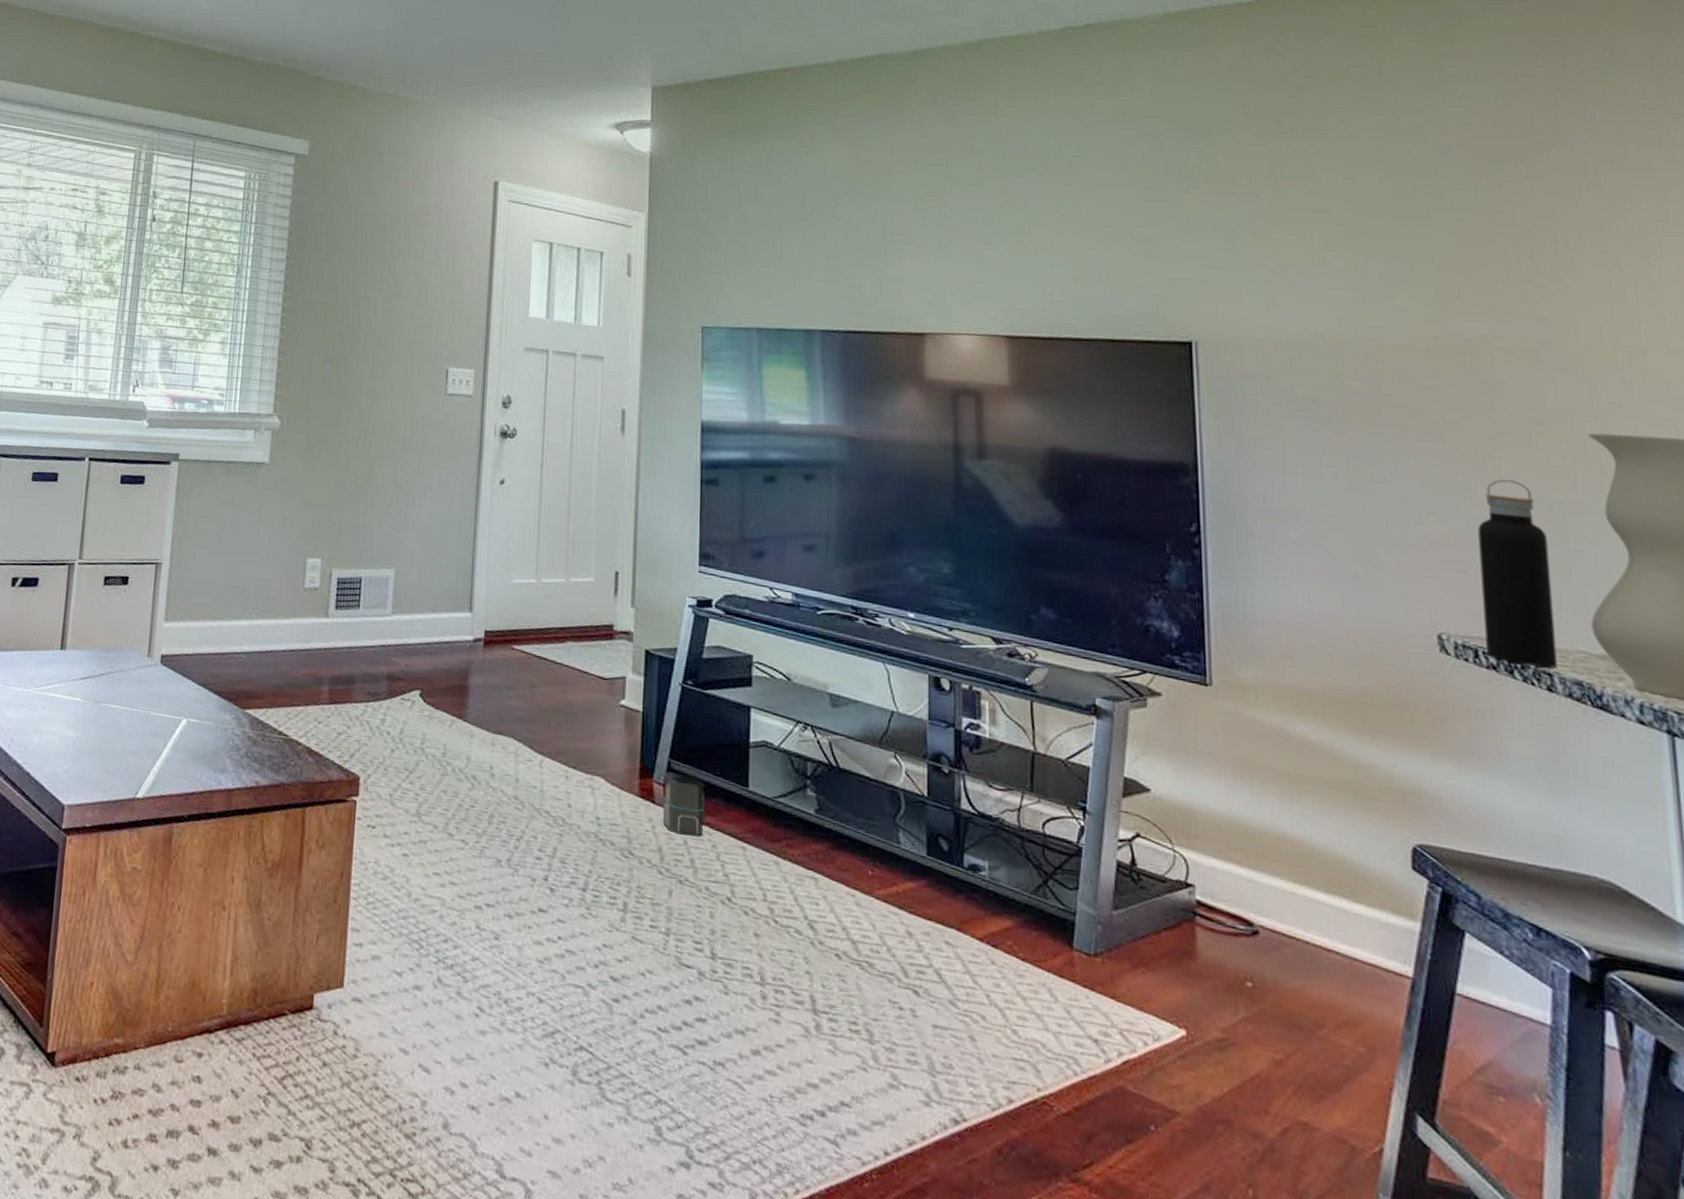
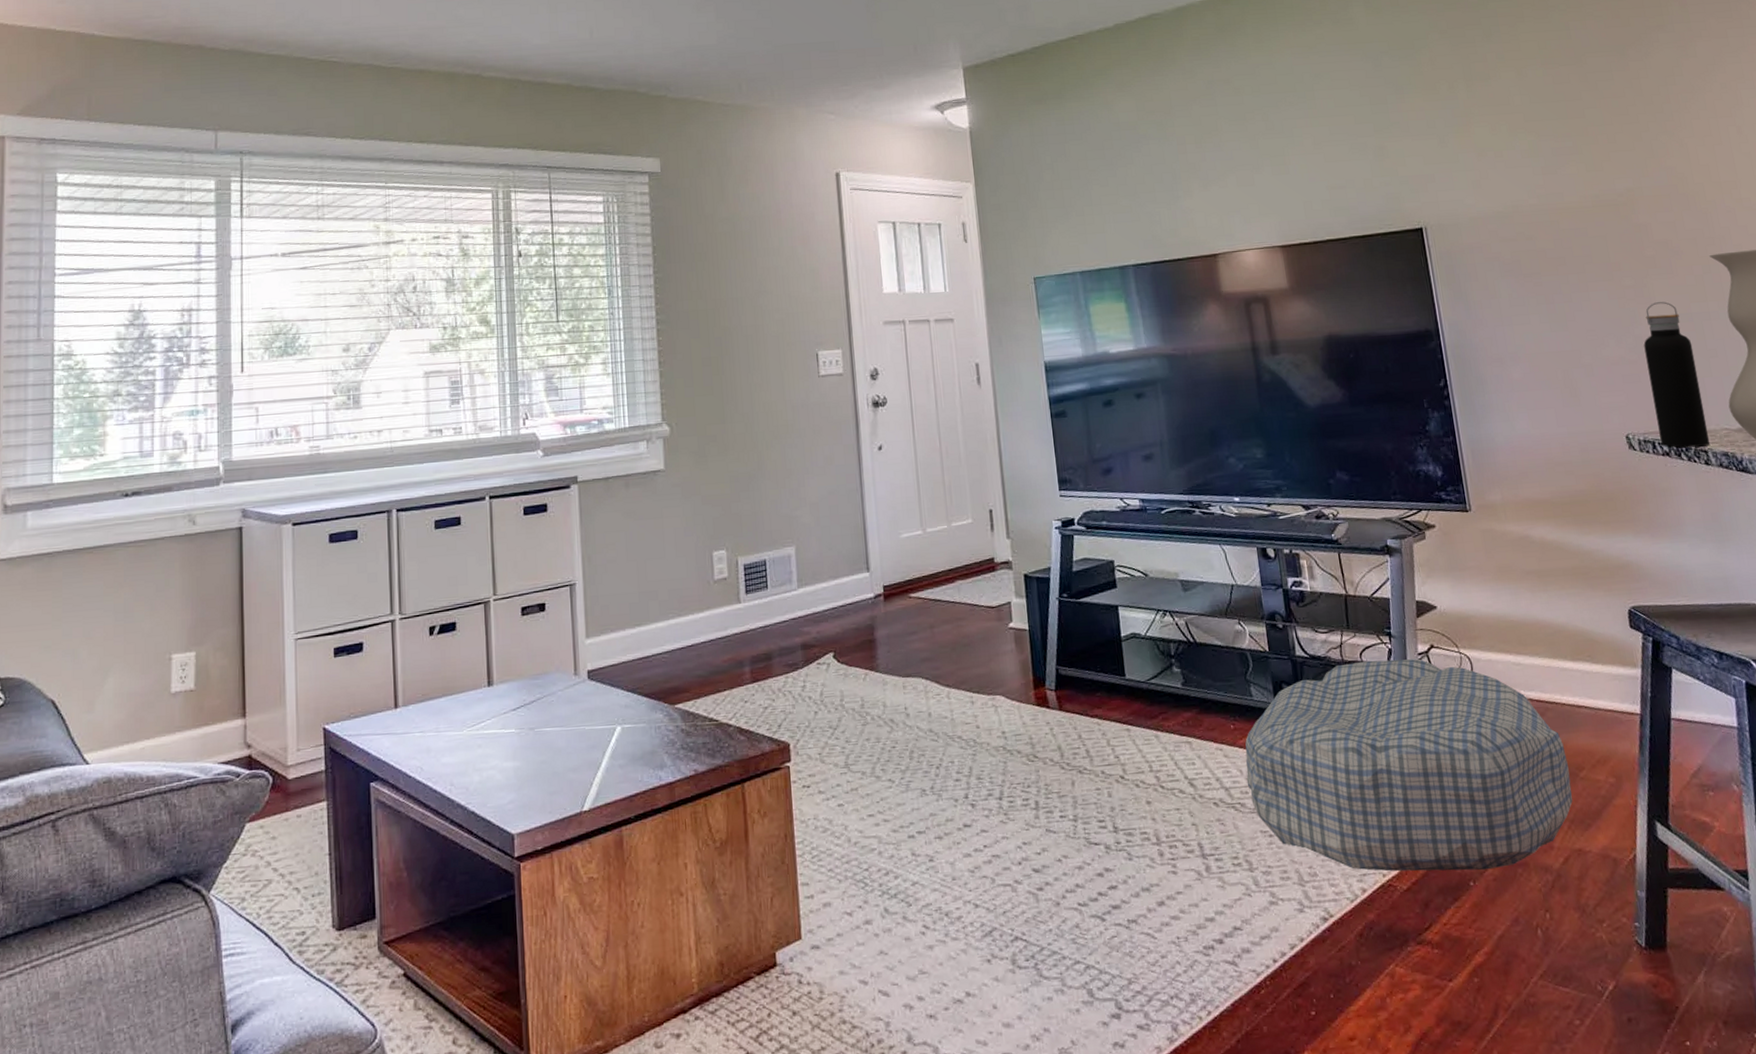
speaker: present [662,771,705,837] -> none [1055,676,1094,731]
dog bed: none [879,831,1304,1120] -> present [1245,658,1573,872]

